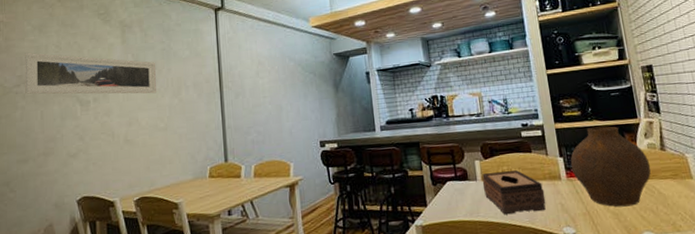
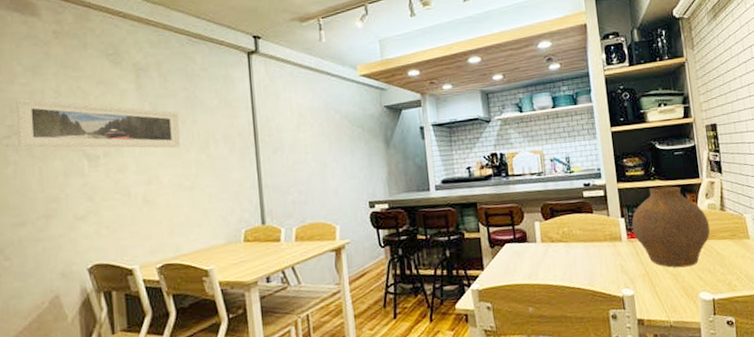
tissue box: present [482,170,546,215] -> none [541,231,606,278]

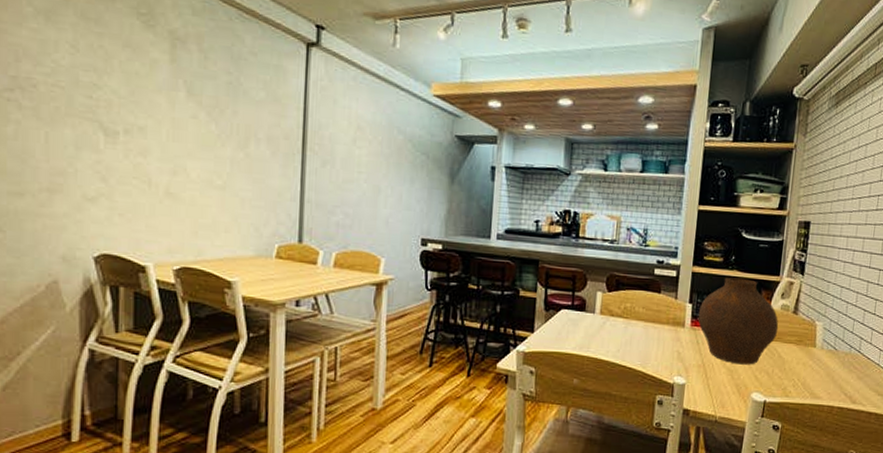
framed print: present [15,97,181,149] -> none [22,45,218,140]

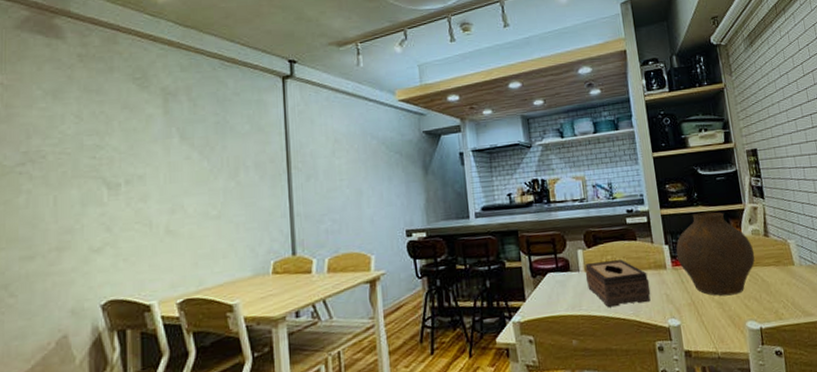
tissue box: none [599,307,664,357] -> present [584,259,651,308]

